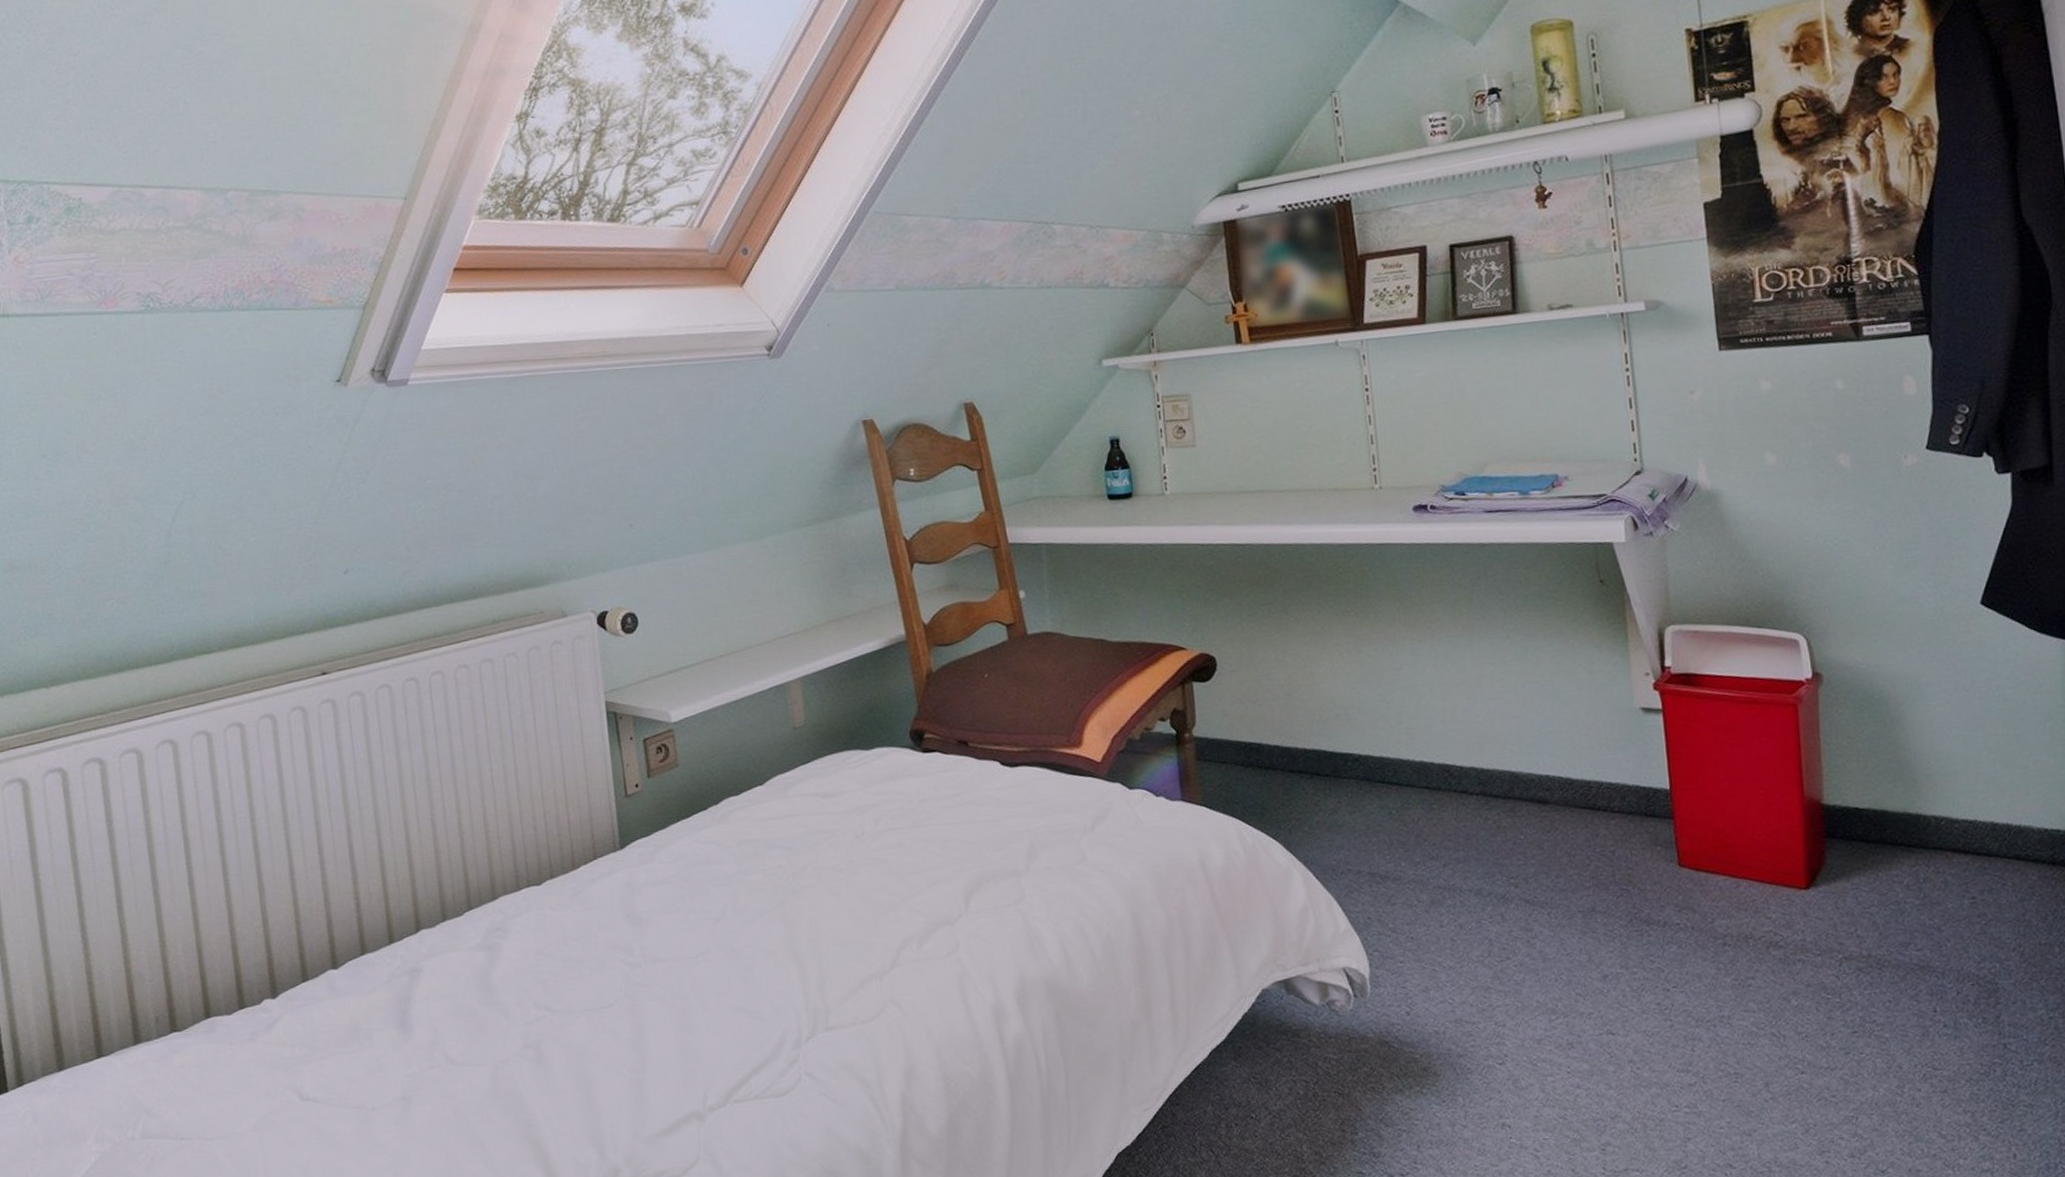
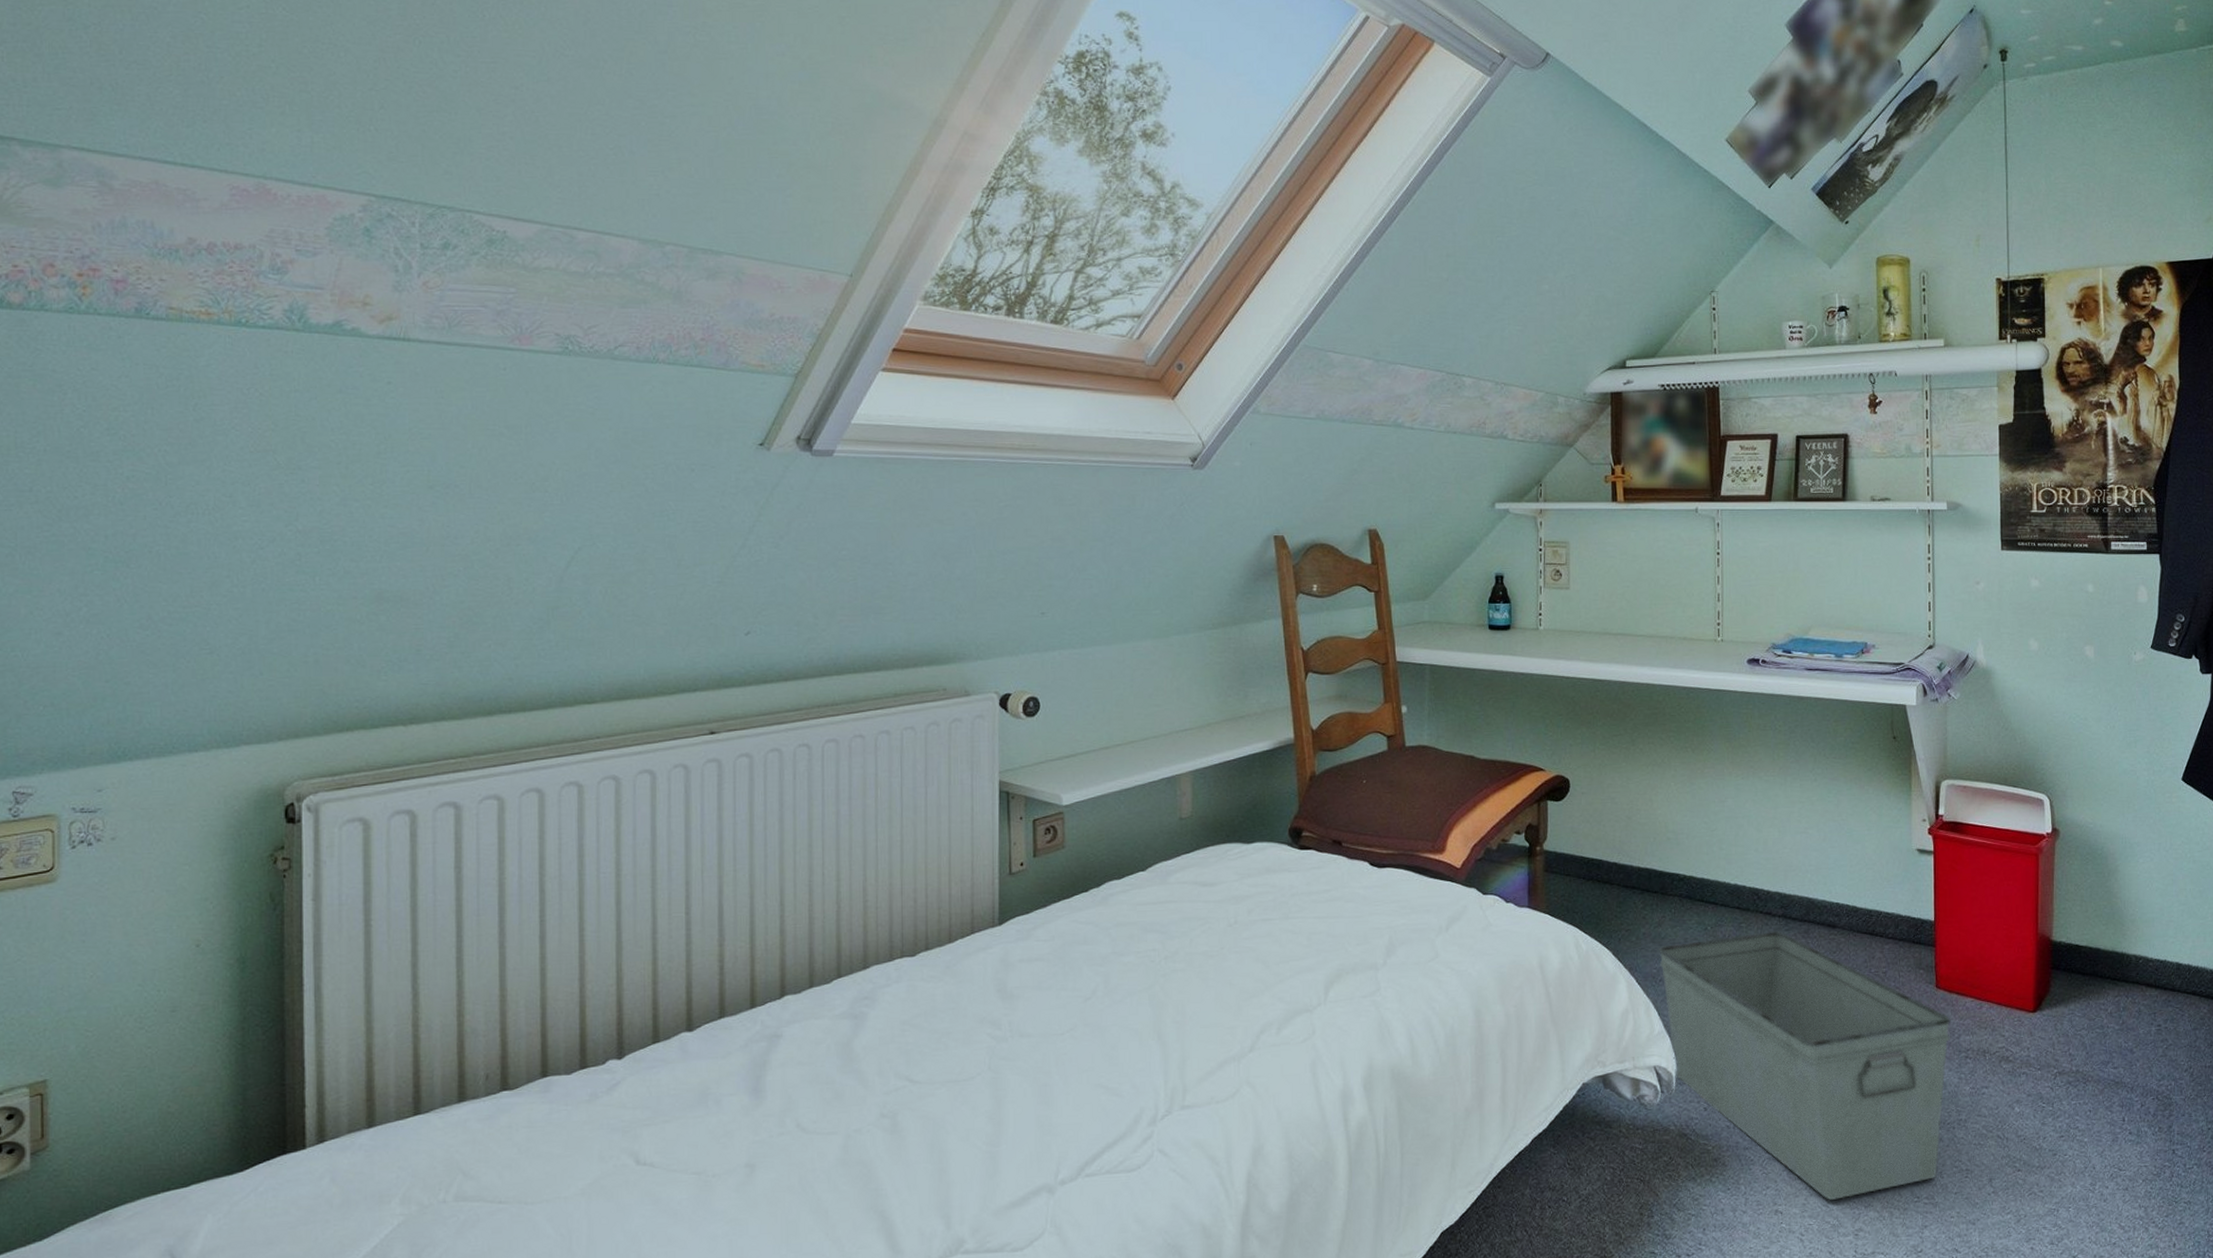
storage bin: none [1337,810,1702,1111] -> present [1659,930,1951,1200]

